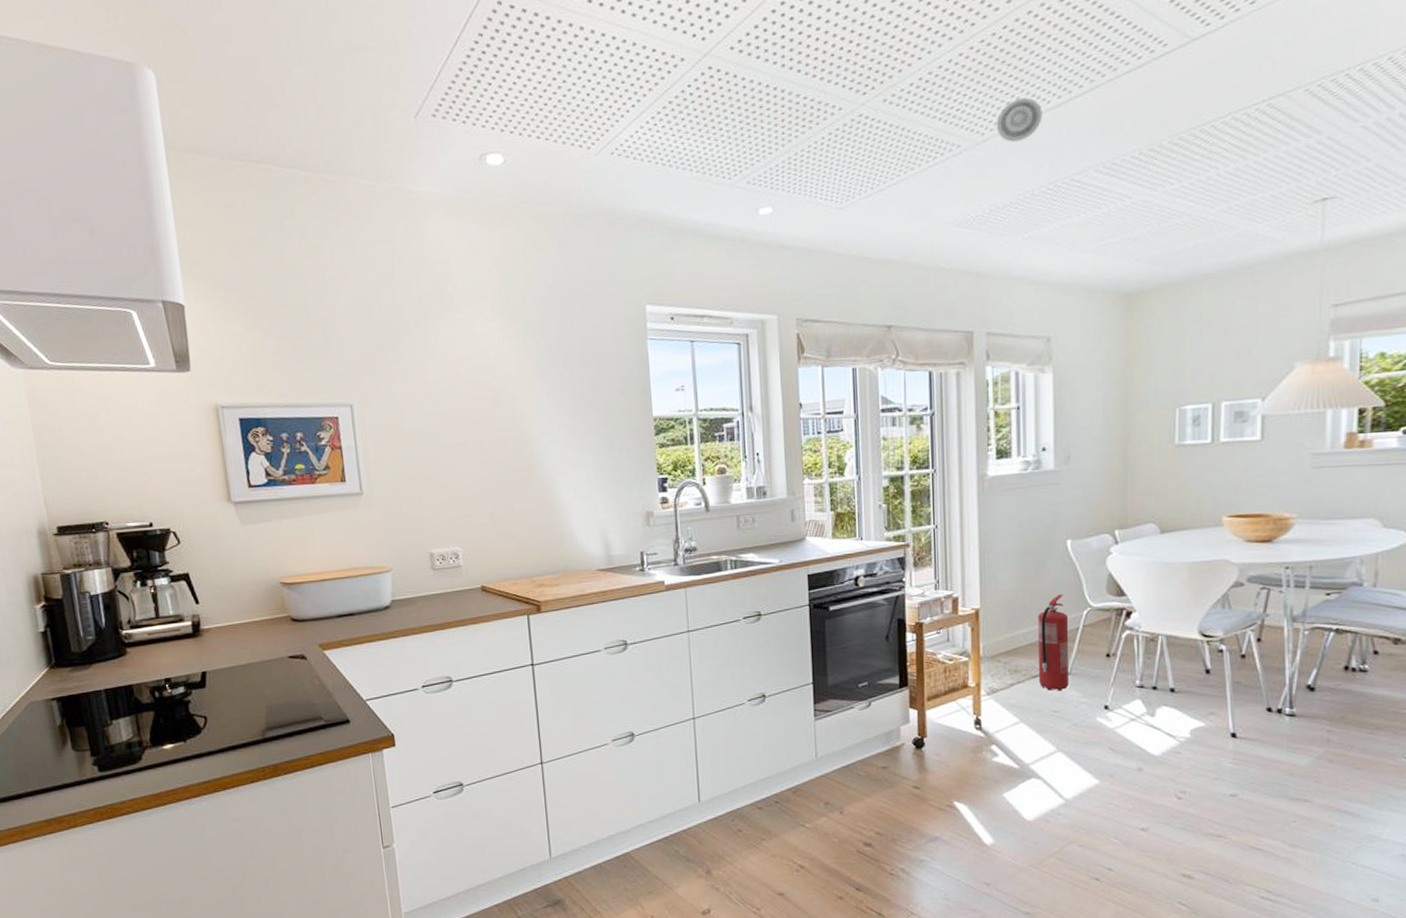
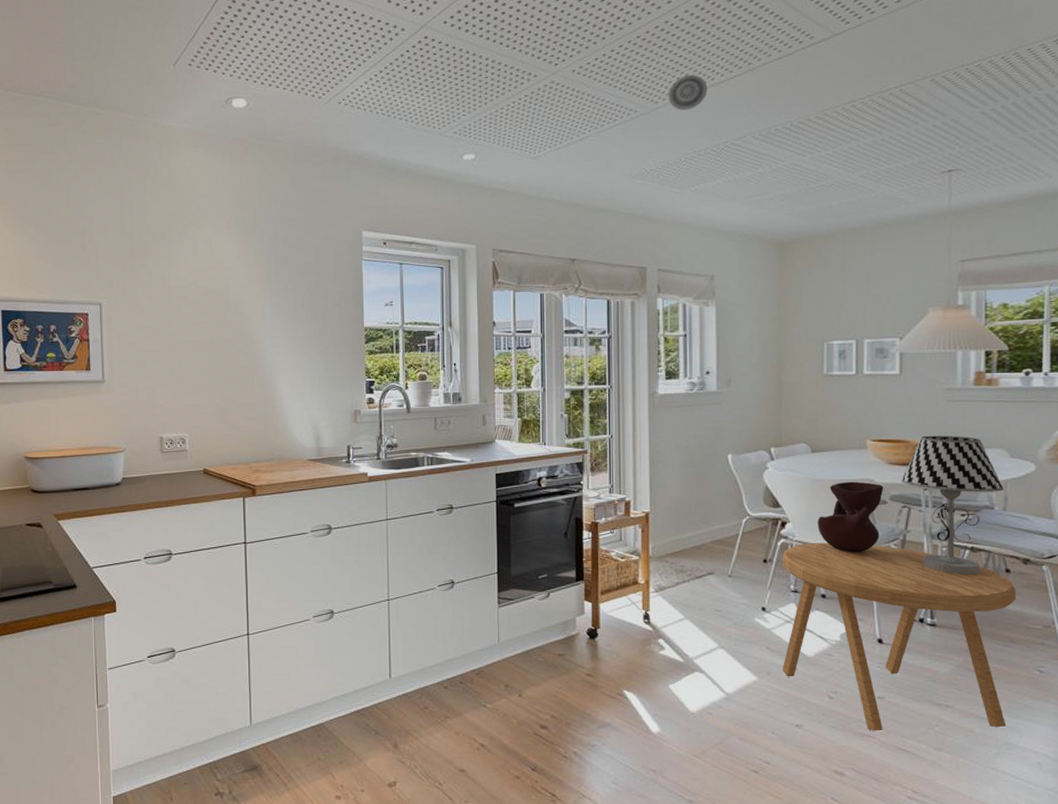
fire extinguisher: present [1038,593,1069,691] -> none [702,502,730,592]
side table: none [1126,631,1385,830] -> present [782,543,1017,730]
vase: none [1166,563,1241,641] -> present [817,481,884,552]
table lamp: none [1260,506,1374,660] -> present [901,435,1003,575]

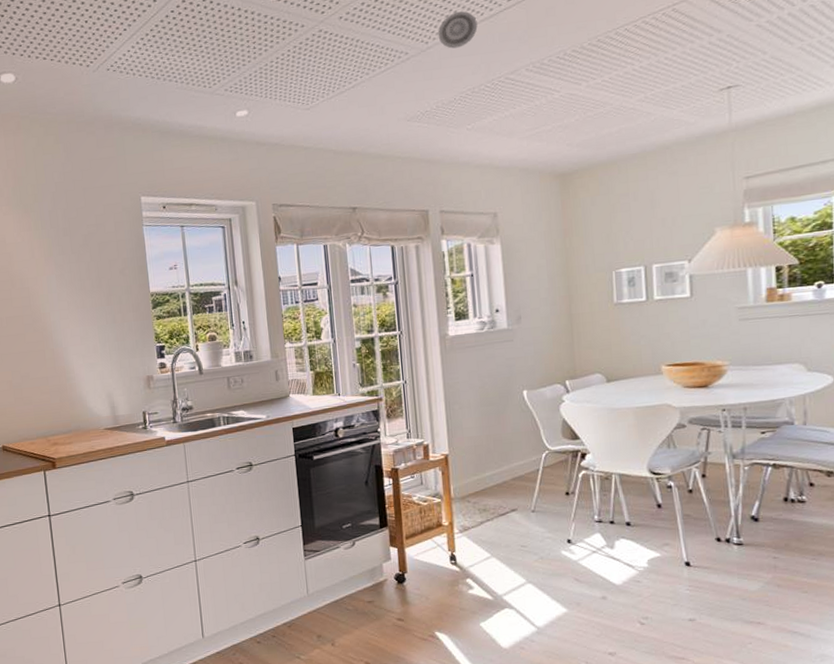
side table: present [782,543,1017,730] -> none [584,469,822,653]
vase: present [817,481,884,552] -> none [617,407,682,478]
table lamp: present [901,435,1003,575] -> none [698,354,802,493]

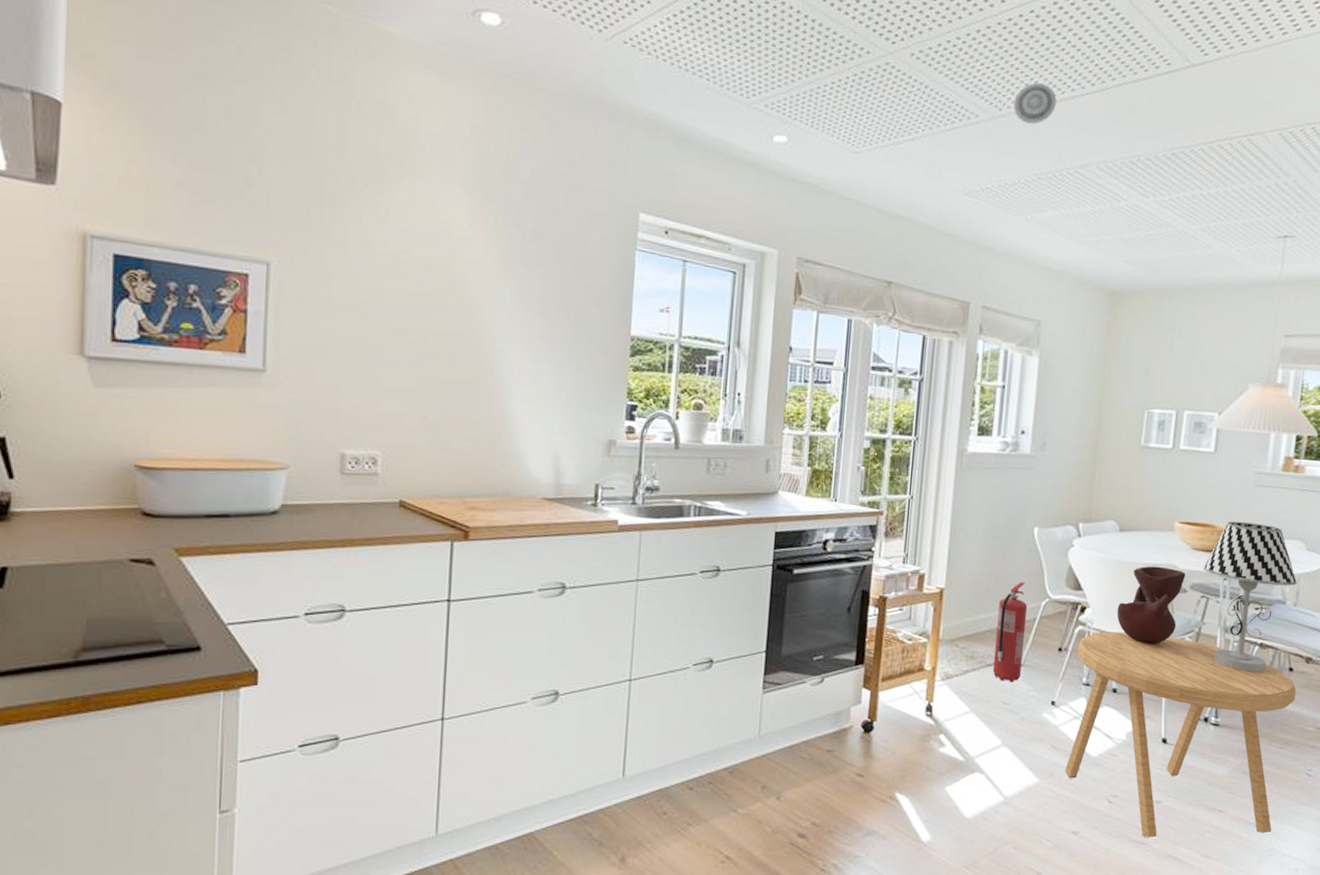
fire extinguisher: none [501,438,533,527] -> present [993,581,1028,682]
side table: none [584,469,822,653] -> present [1064,631,1297,837]
vase: none [617,407,682,478] -> present [1117,566,1186,644]
table lamp: none [698,354,802,493] -> present [1203,521,1297,673]

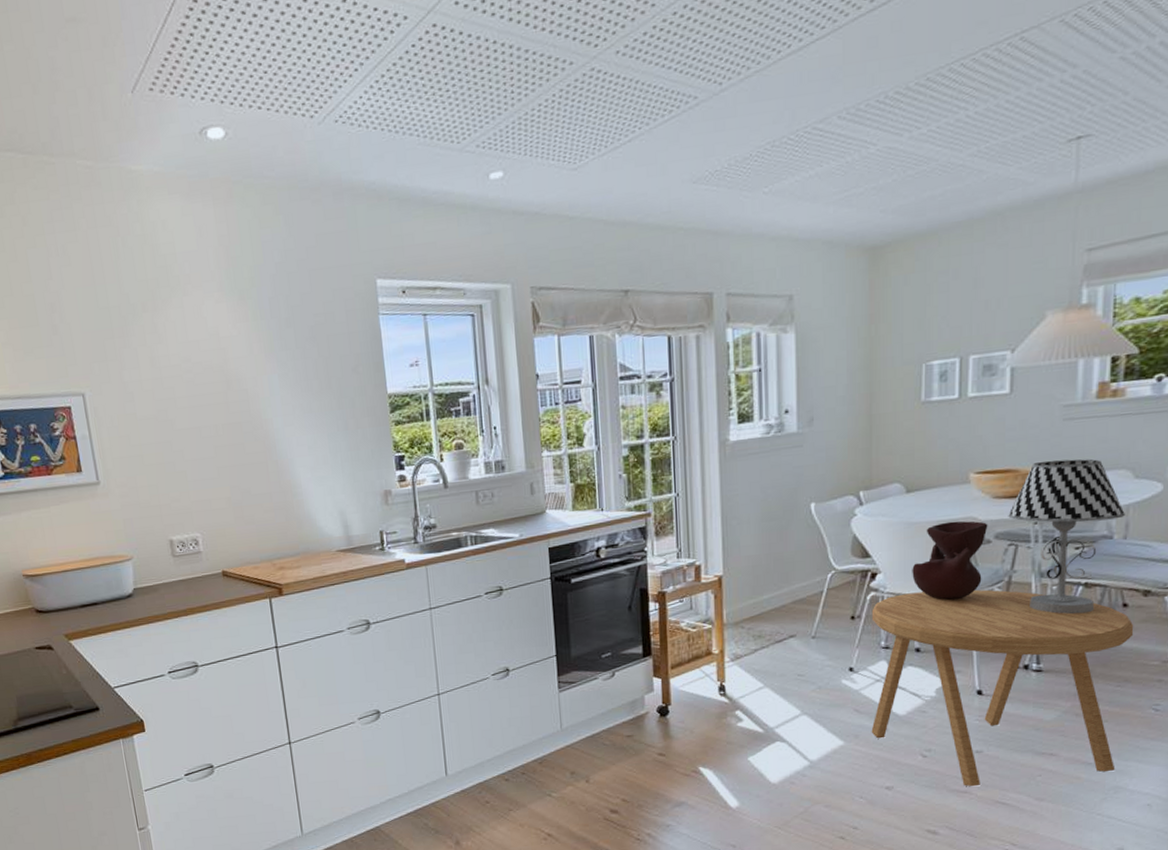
fire extinguisher: present [993,581,1028,682] -> none [782,557,813,655]
smoke detector: present [1013,82,1057,125] -> none [734,42,783,91]

